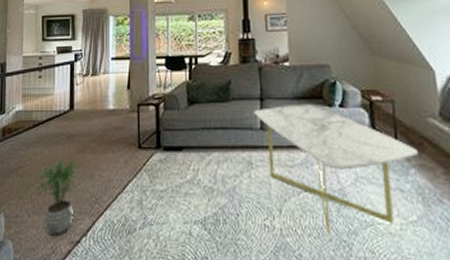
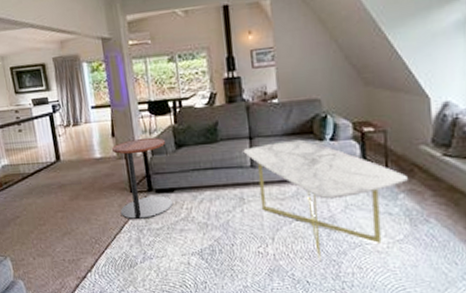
potted plant: present [36,159,83,237] -> none [35,207,80,275]
side table: none [125,93,179,179] -> present [112,138,173,220]

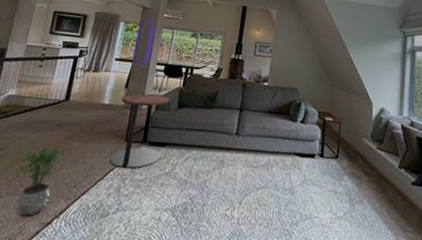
potted plant: none [35,207,80,275] -> present [14,145,66,218]
coffee table: present [243,139,408,261] -> none [232,117,352,229]

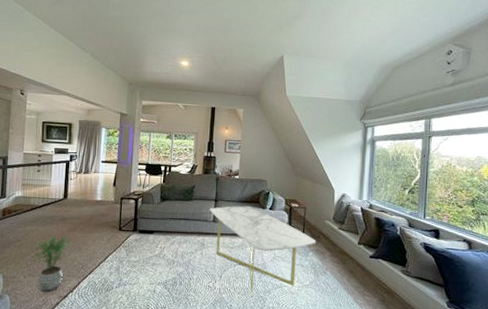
side table: present [109,93,171,169] -> none [107,190,154,253]
coffee table: none [232,117,352,229] -> present [209,206,316,296]

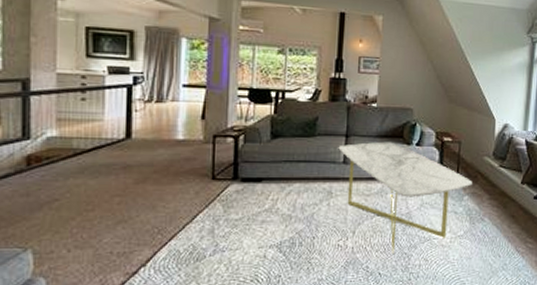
potted plant: present [31,236,72,293] -> none [78,191,142,270]

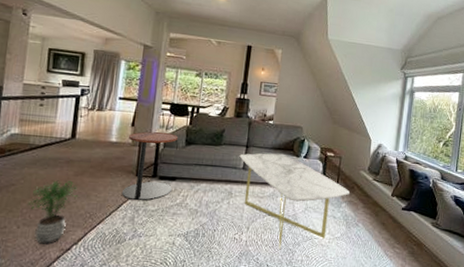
potted plant: none [78,191,142,270] -> present [28,180,79,245]
side table: none [195,125,262,209] -> present [121,131,179,201]

